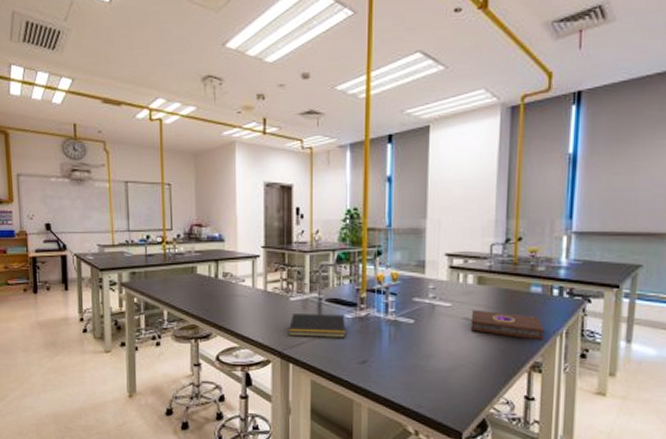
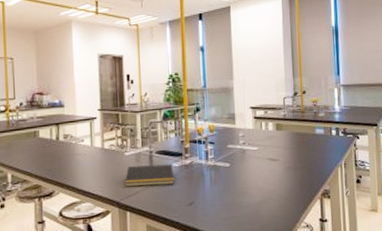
book: present [470,309,544,341] -> none [273,151,329,173]

